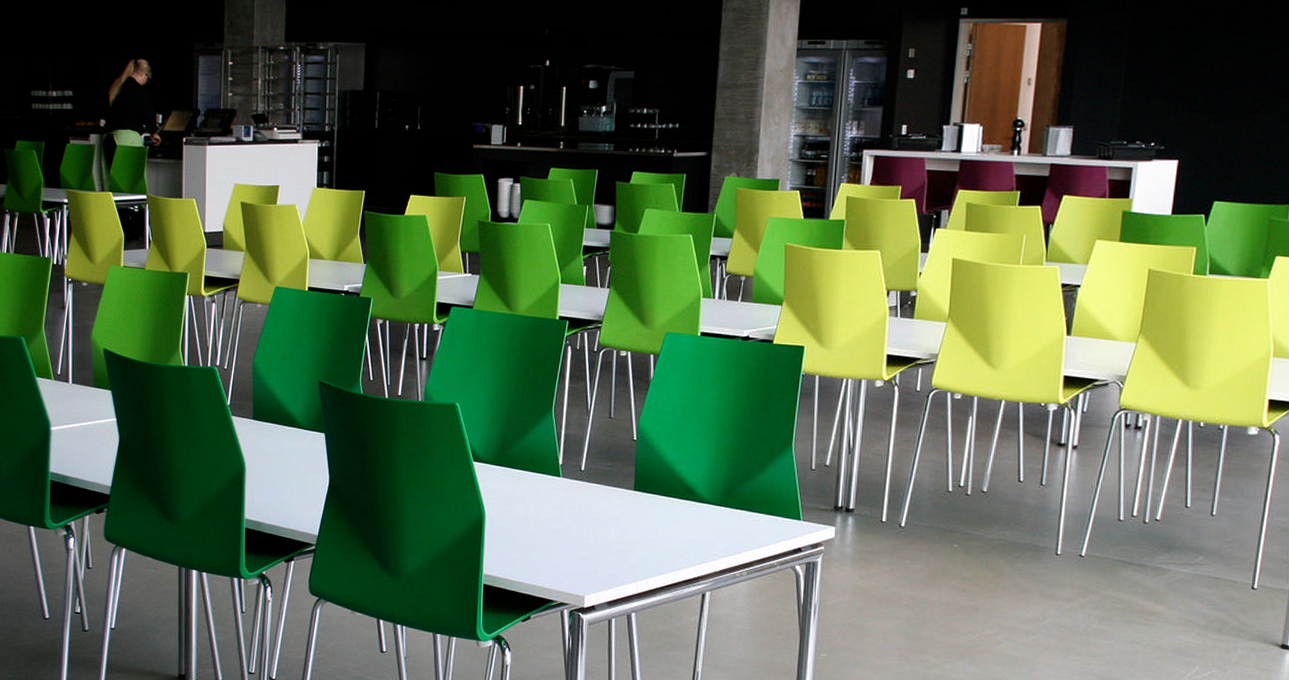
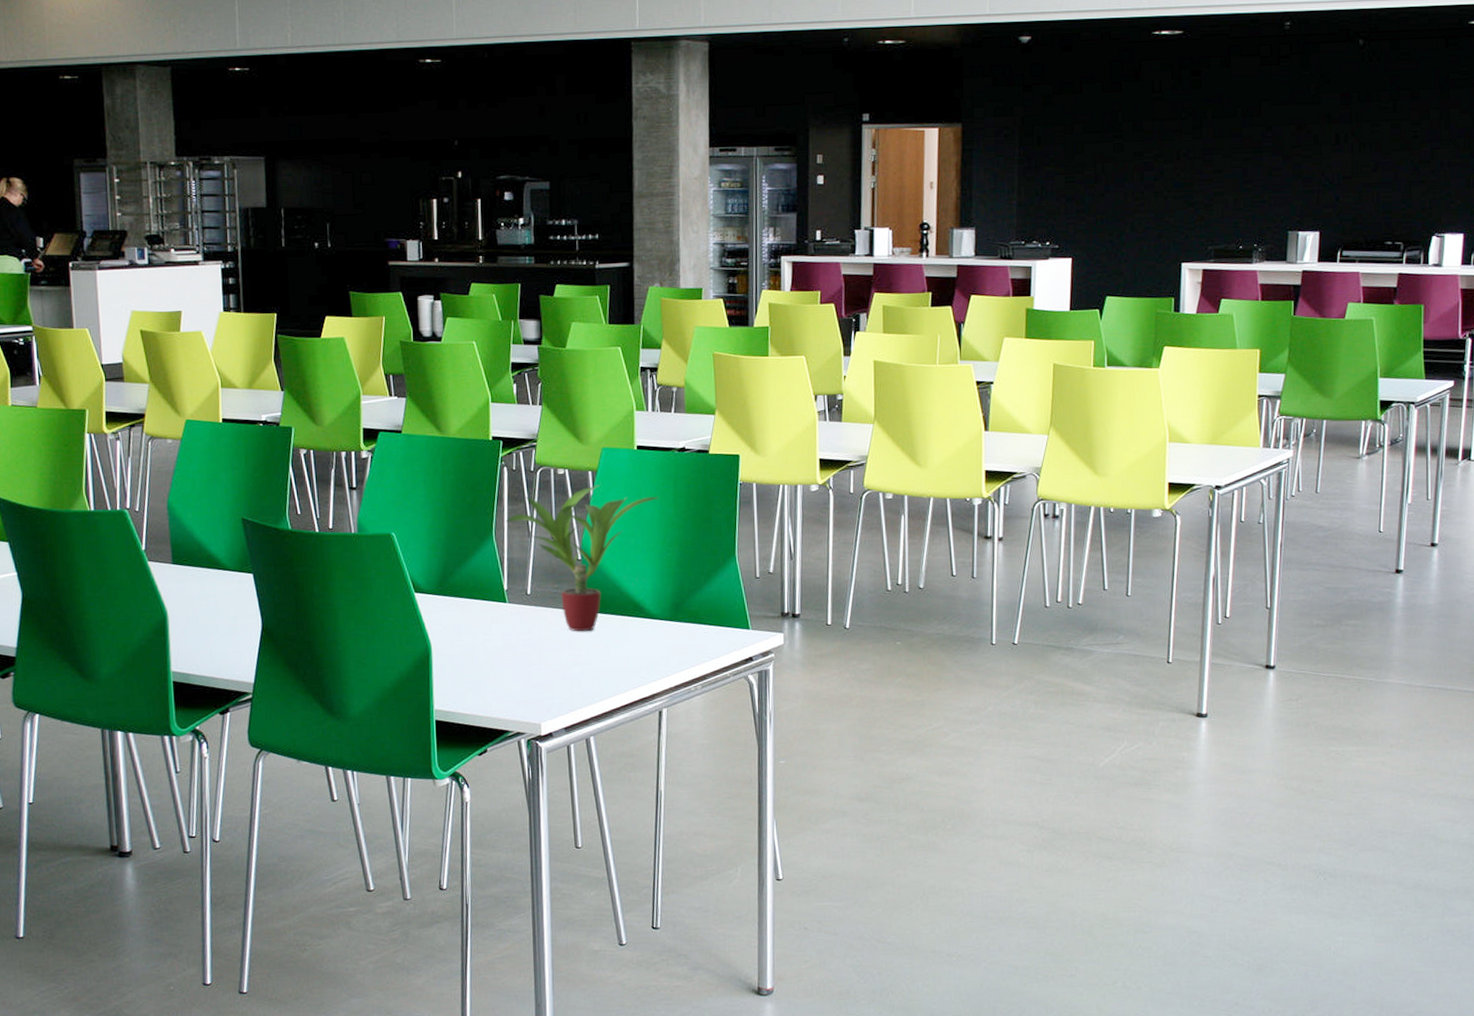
potted plant: none [566,368,719,511] -> present [506,484,659,632]

